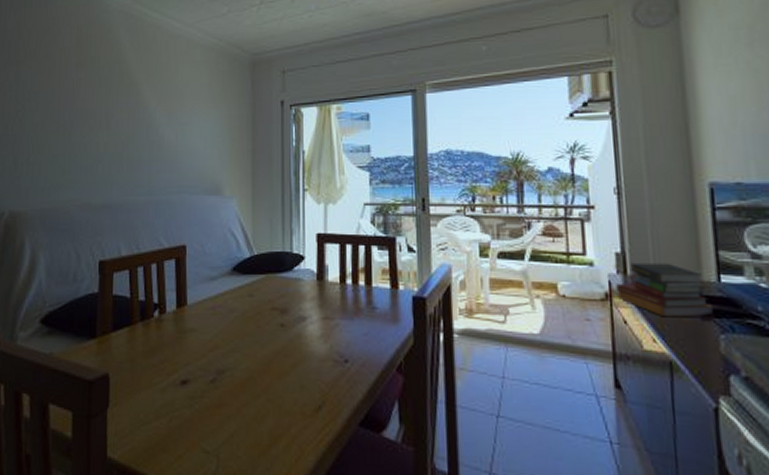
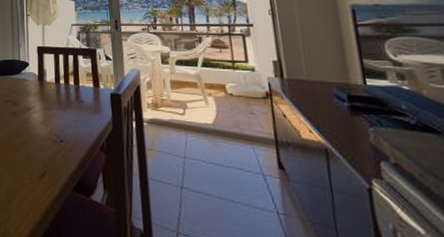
books: present [616,262,715,318] -> none [275,68,363,113]

